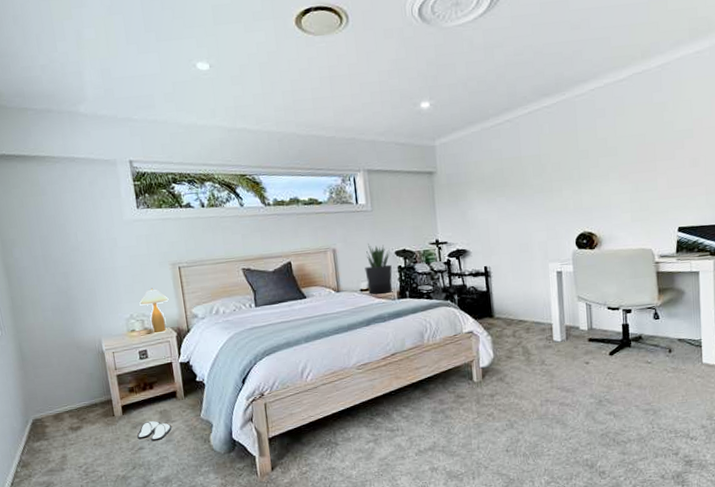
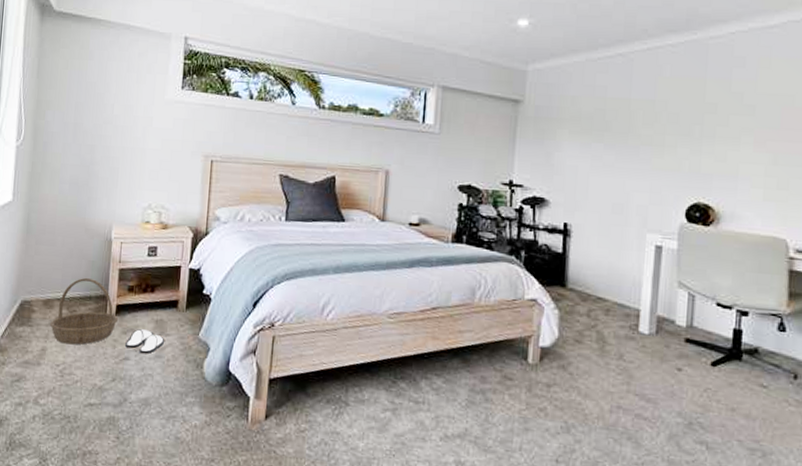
basket: none [65,388,126,448] -> present [50,277,118,345]
table lamp: present [139,288,169,333] -> none [161,178,193,230]
planter: present [364,244,393,295] -> none [418,171,452,233]

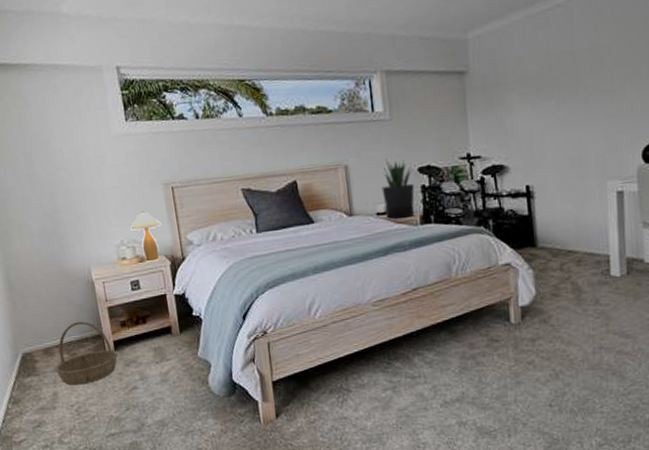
slippers: present [125,329,165,354] -> none [130,359,167,381]
table lamp: none [161,178,193,230] -> present [130,211,161,262]
planter: none [418,171,452,233] -> present [381,159,415,219]

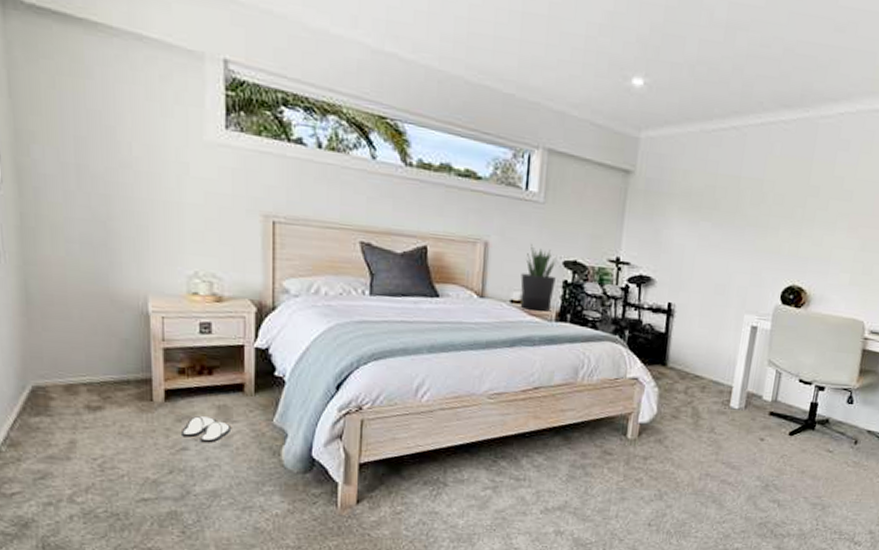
basket: present [55,321,118,386] -> none [78,358,168,436]
table lamp: present [130,211,161,262] -> none [210,241,252,304]
slippers: none [130,359,167,381] -> present [182,416,232,443]

